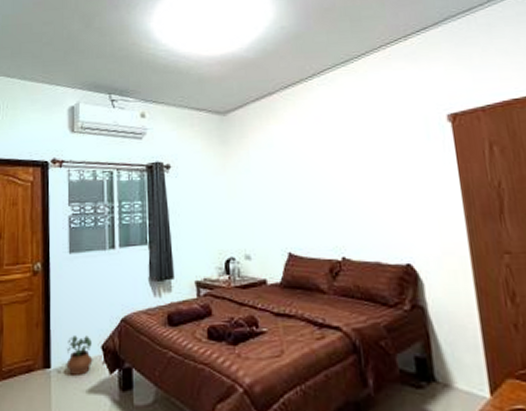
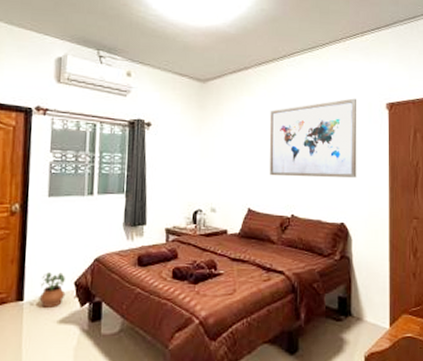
wall art: none [303,113,420,213] -> present [269,98,357,178]

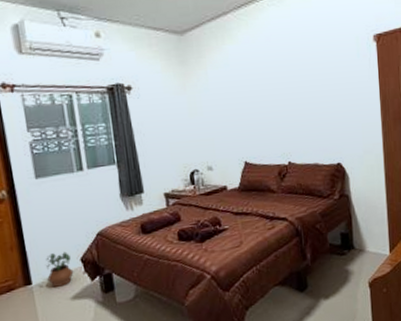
wall art: present [269,98,357,178] -> none [255,33,350,126]

